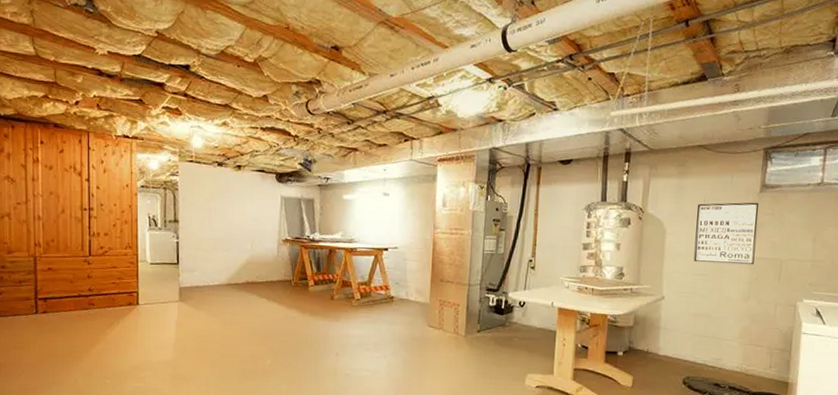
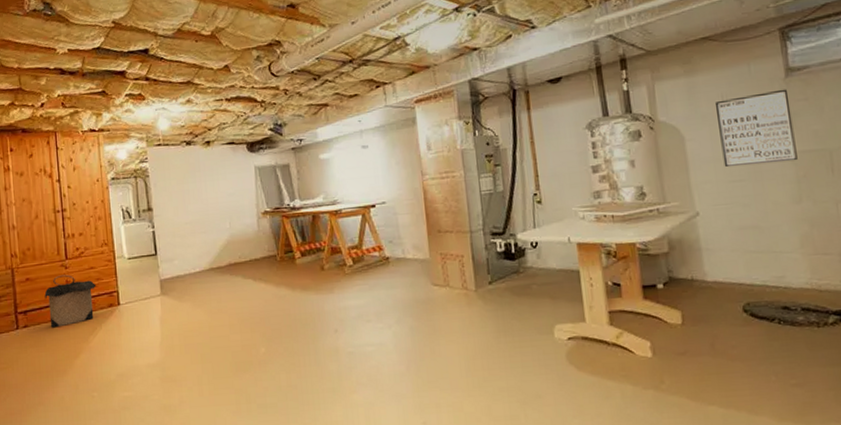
laundry hamper: none [65,269,118,317] -> present [44,274,97,328]

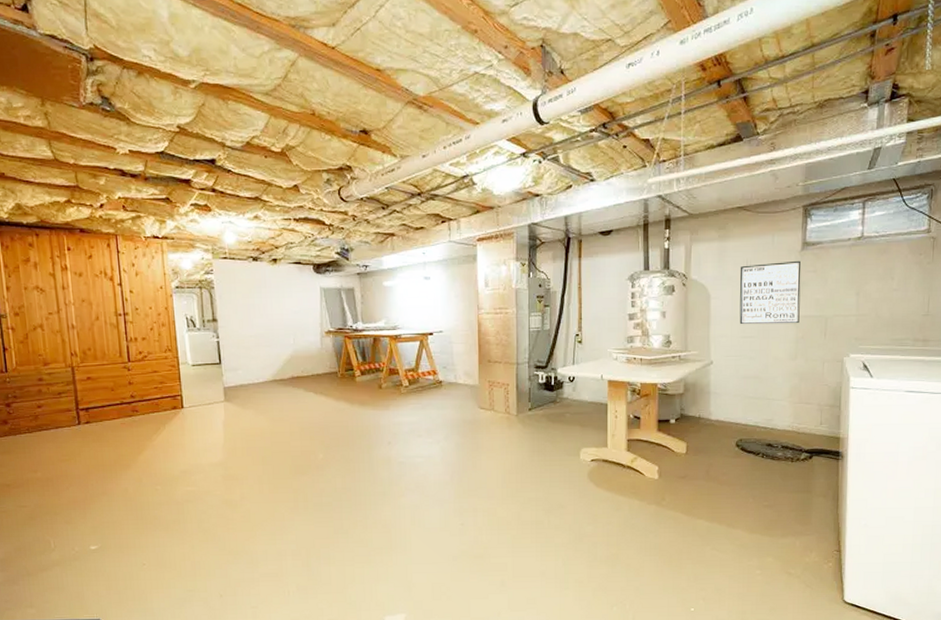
laundry hamper: present [44,274,97,328] -> none [106,376,160,425]

